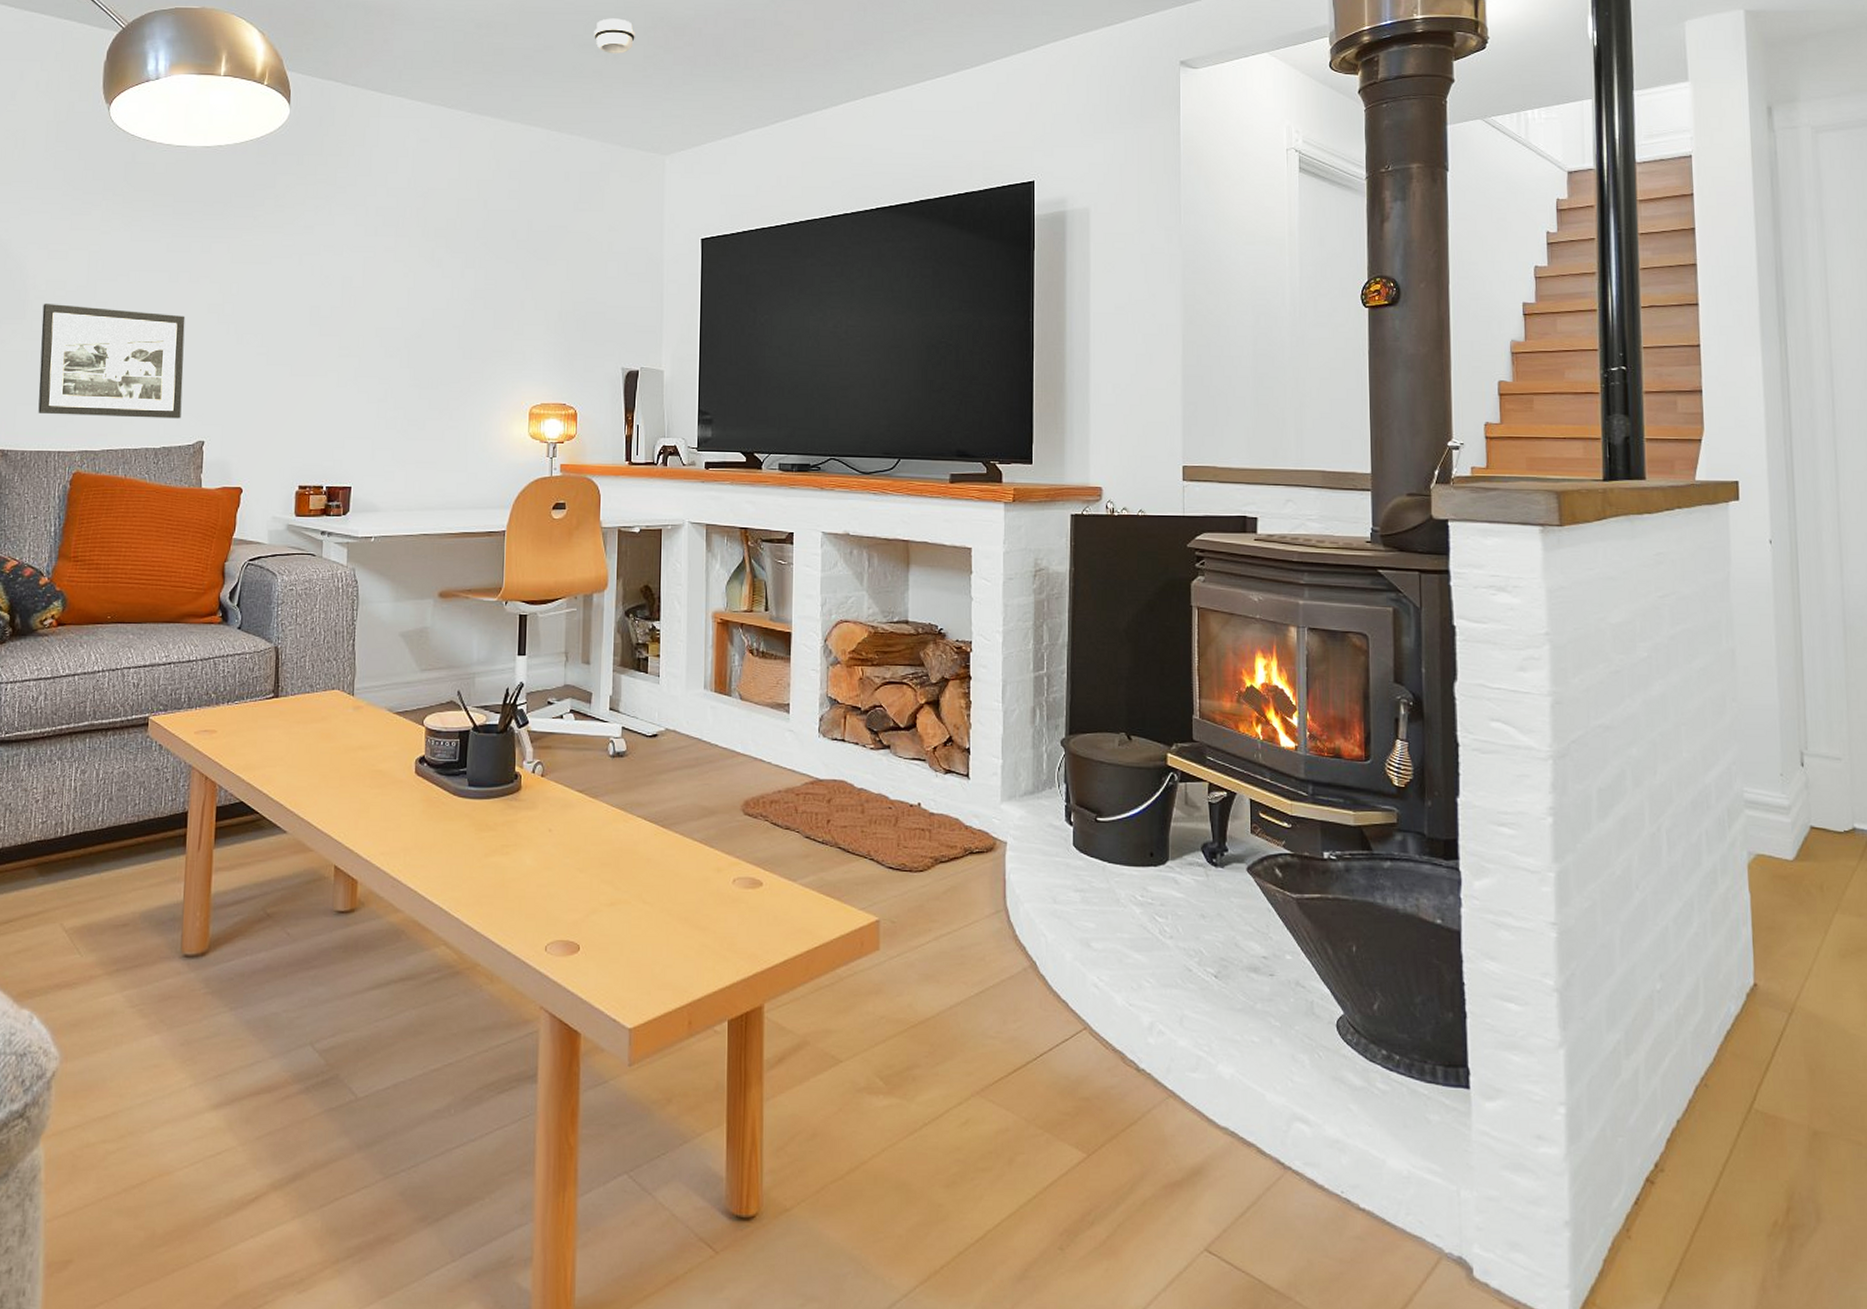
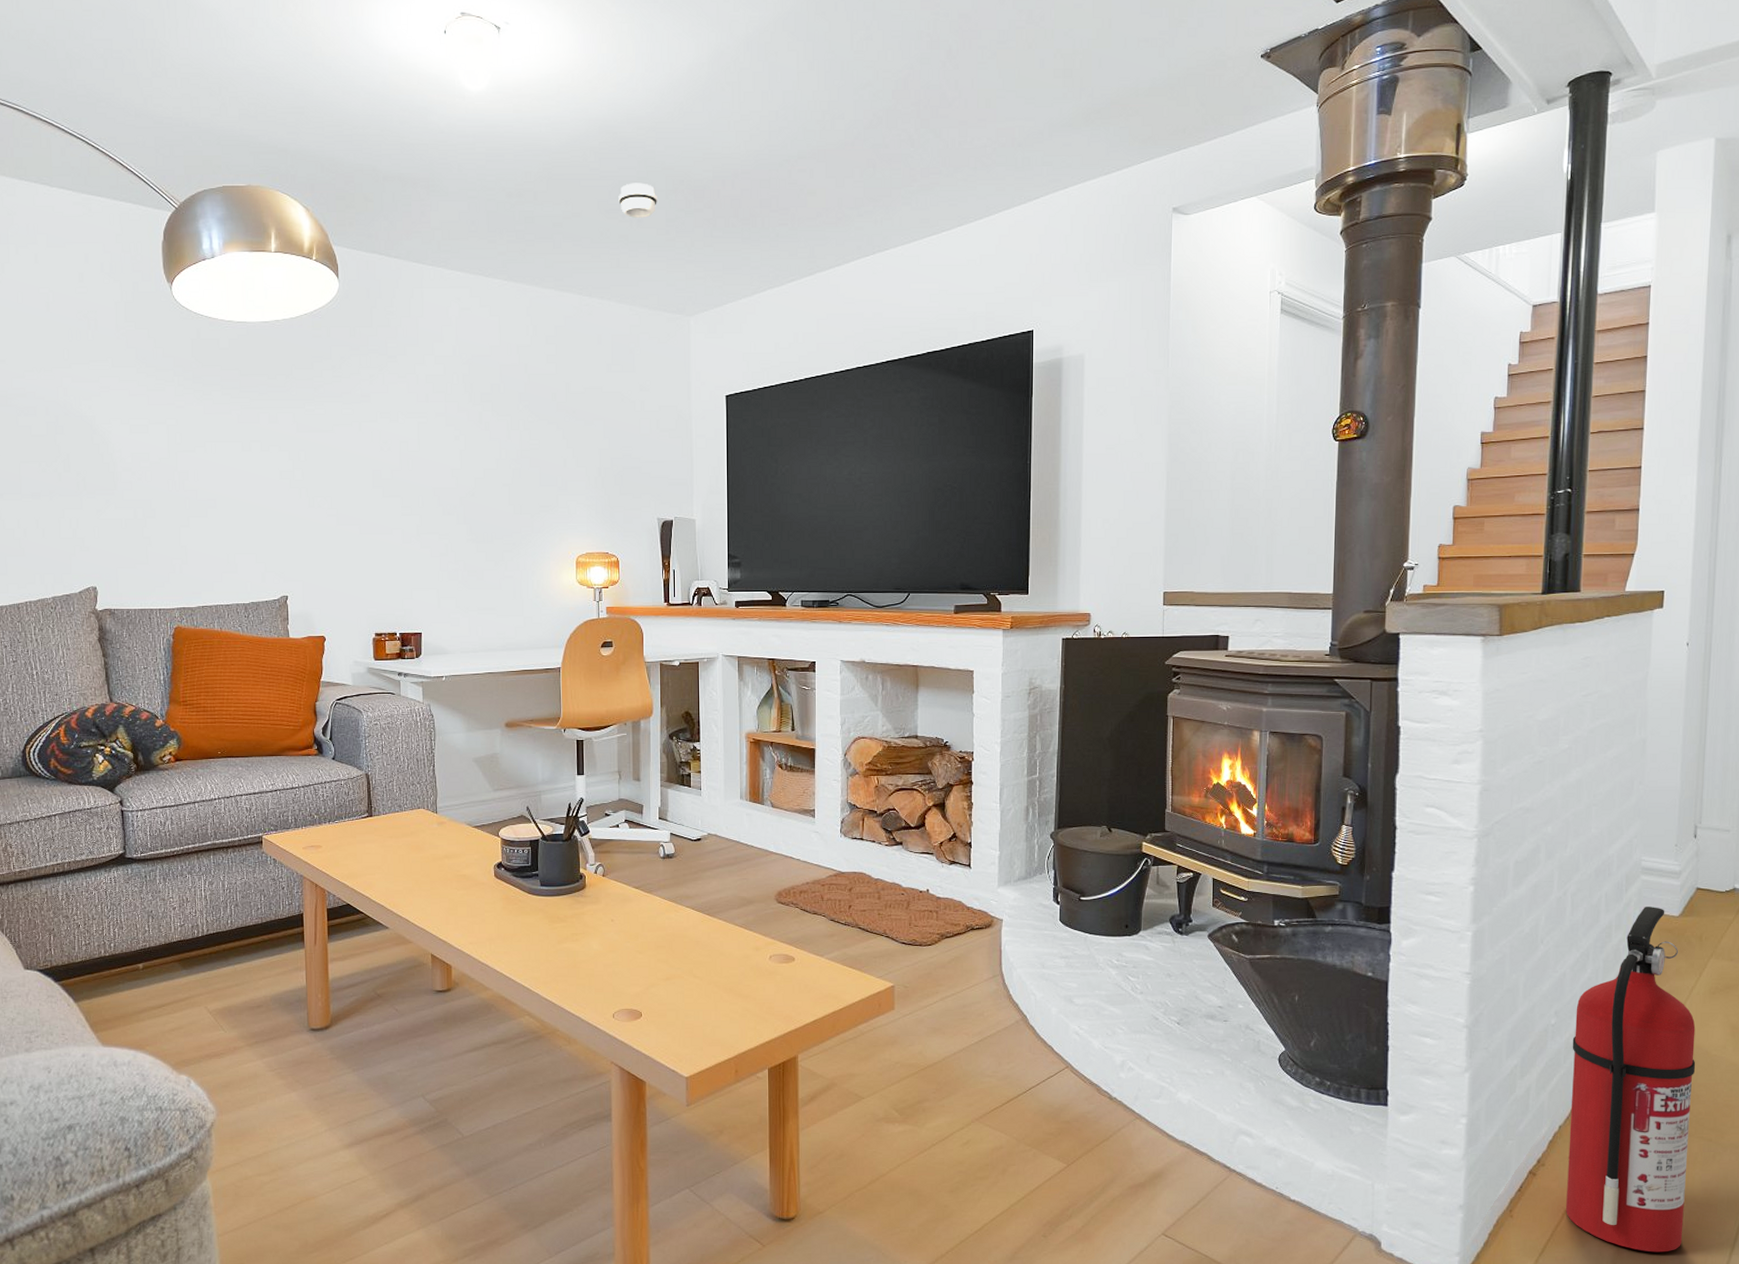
picture frame: present [38,304,186,419] -> none [131,475,265,577]
fire extinguisher: none [1683,848,1840,1291] -> present [1566,907,1696,1253]

